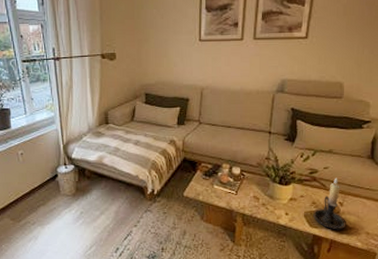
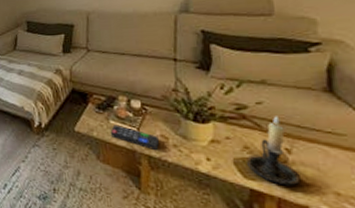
remote control: none [213,189,251,210] -> present [110,124,159,151]

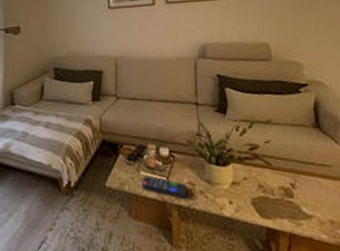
candle holder: present [247,116,301,186] -> none [262,153,305,221]

